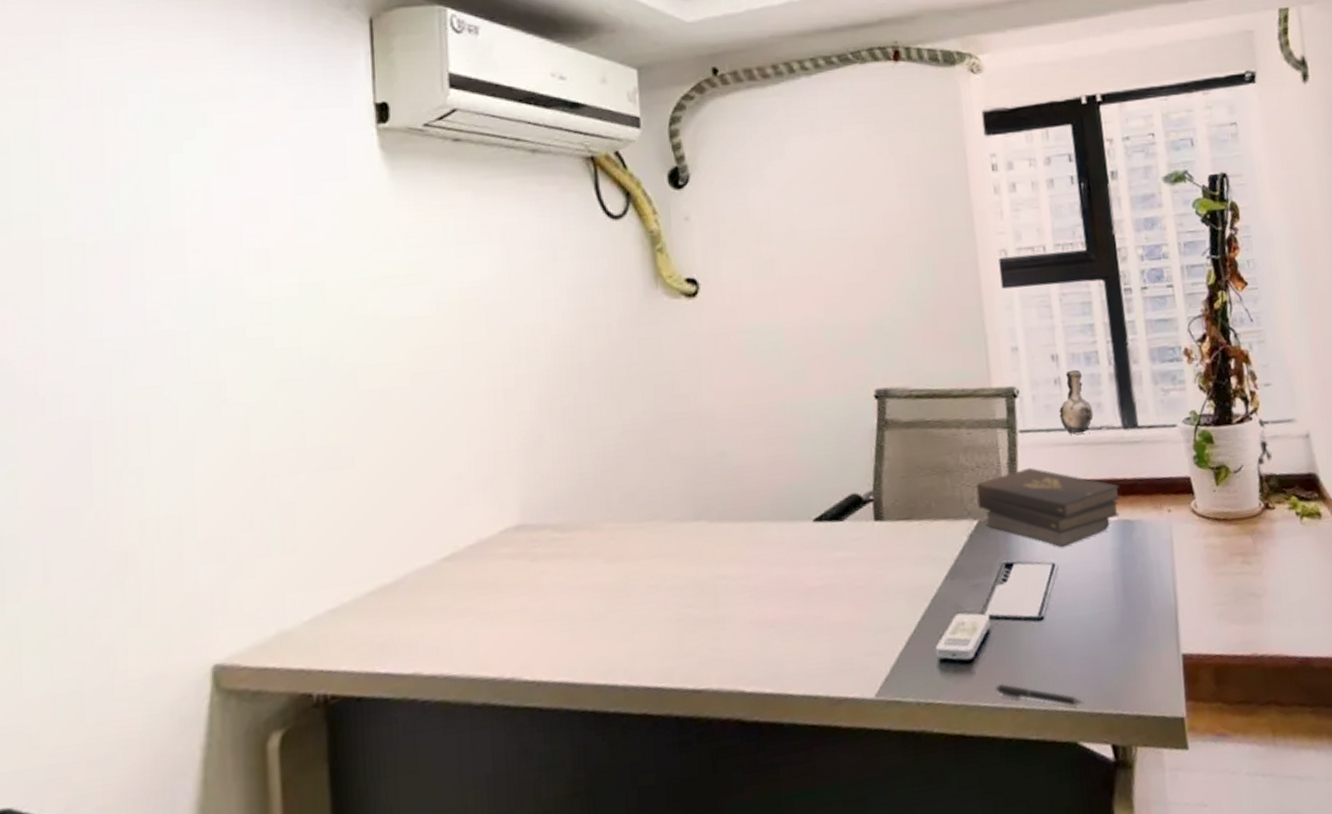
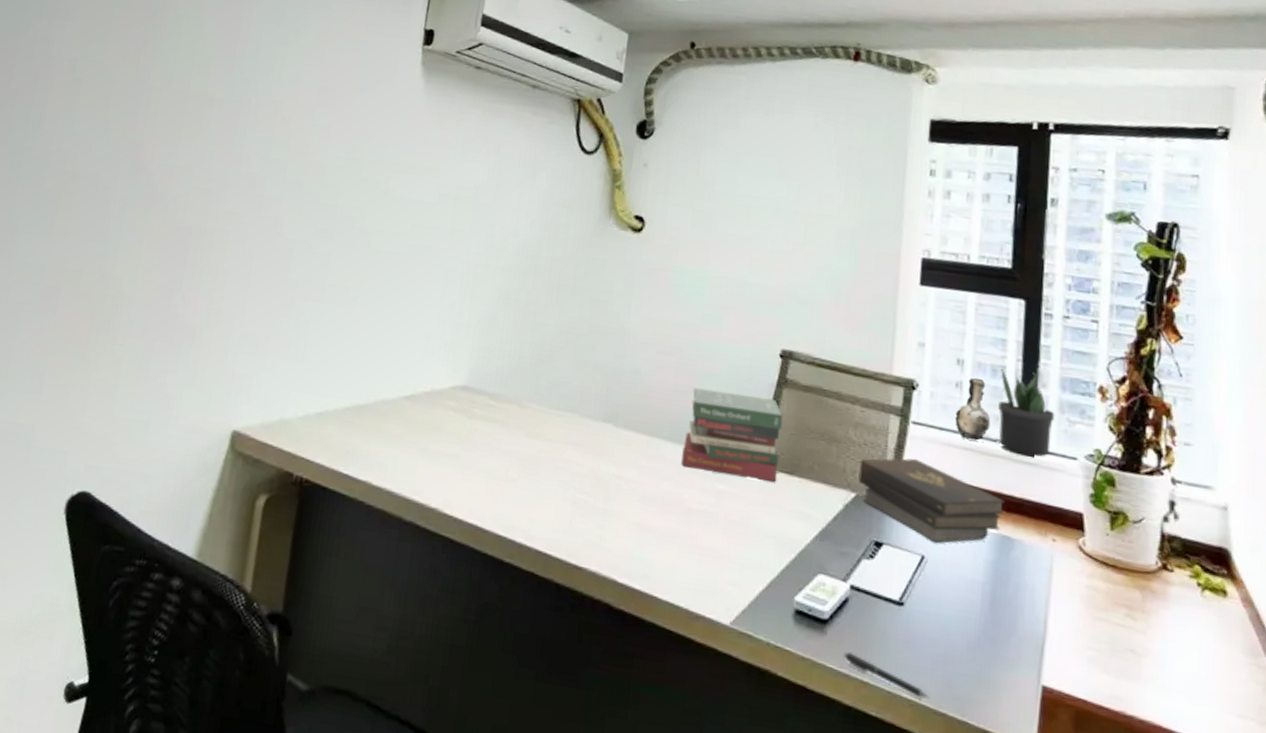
books: none [789,445,896,544] -> present [681,387,783,482]
planter: none [1093,350,1152,436] -> present [998,366,1055,458]

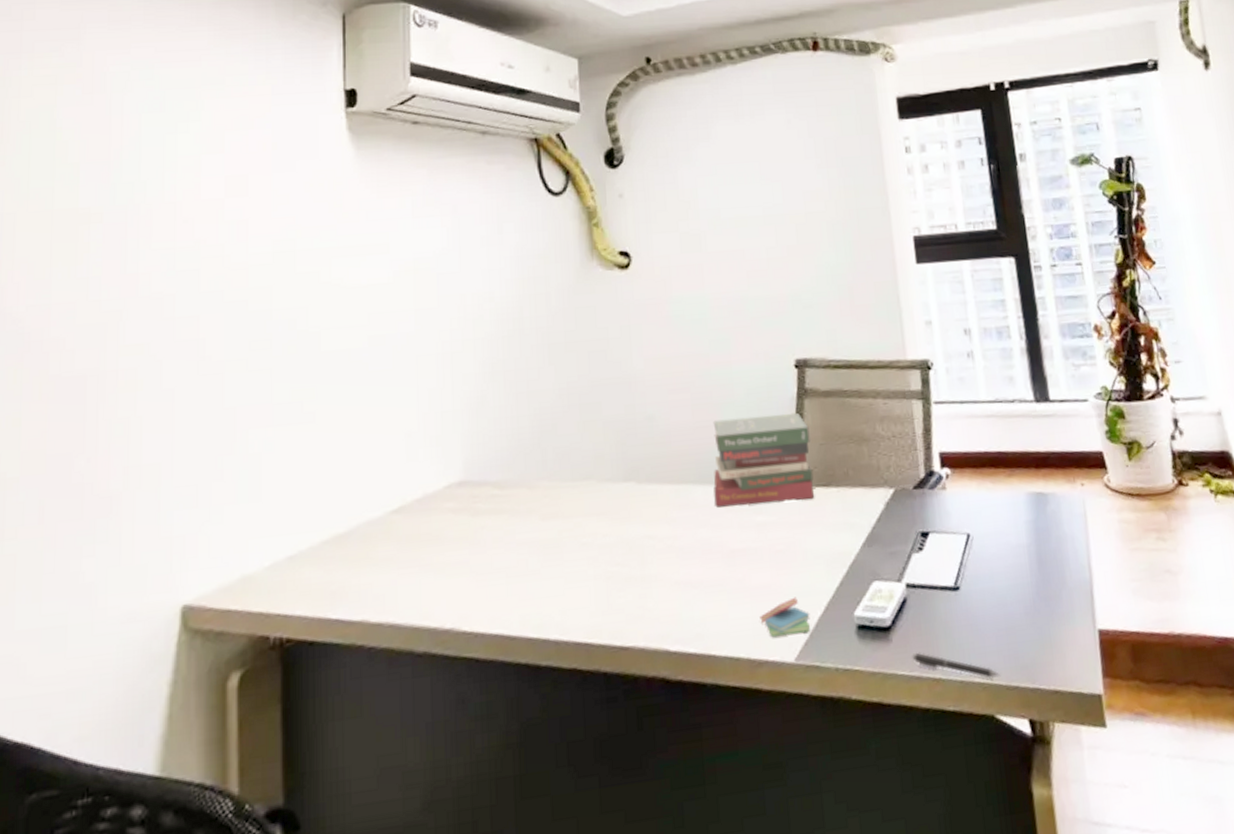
sticky notes: none [704,566,752,602] -> present [760,597,810,636]
book: present [858,458,1005,543] -> none [892,438,1034,517]
decorative vase: present [955,377,991,441] -> none [972,343,1006,407]
planter: present [998,366,1055,458] -> none [1005,325,1063,410]

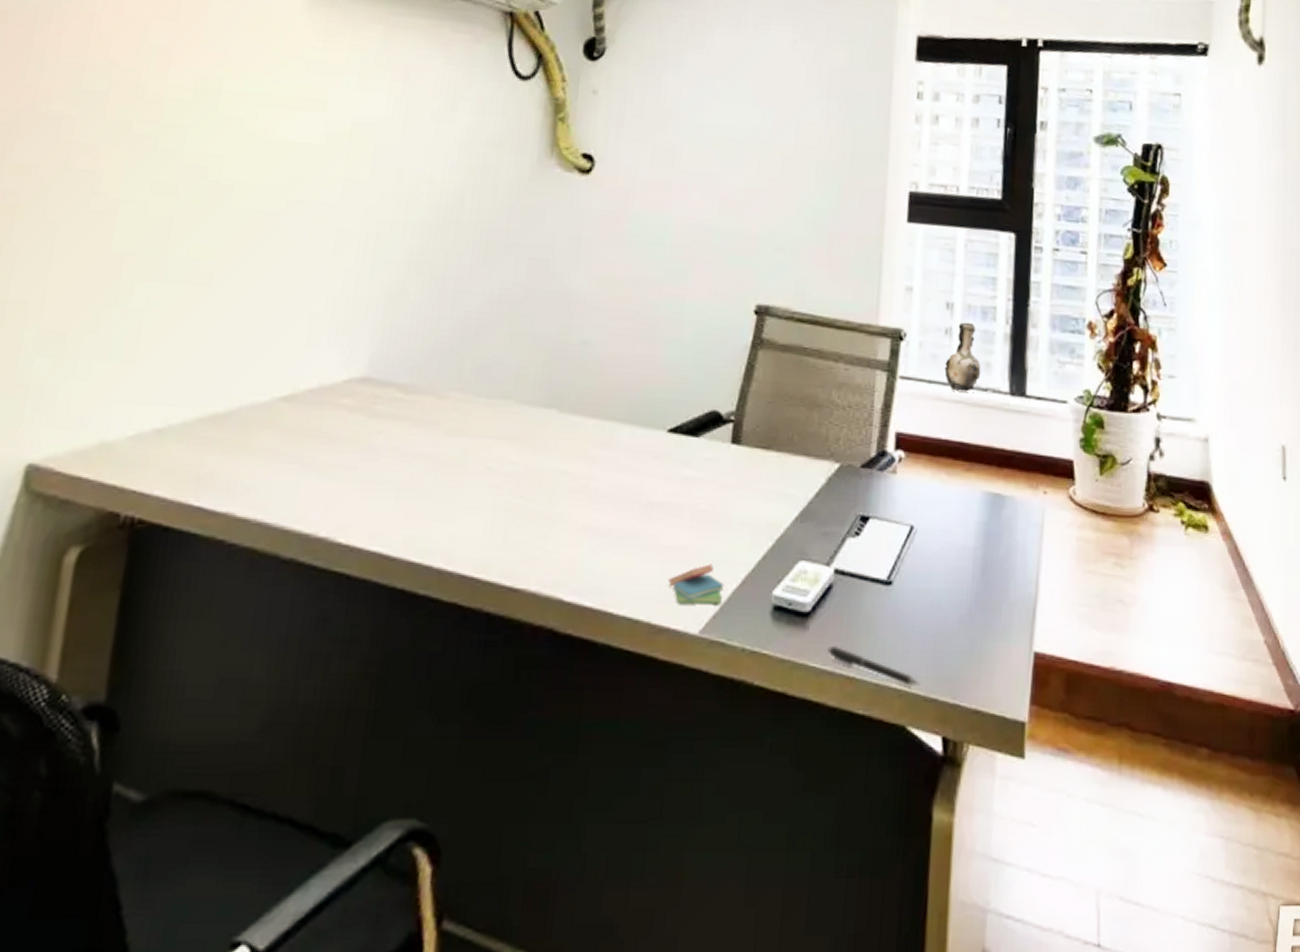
books: present [713,413,815,507] -> none [640,357,759,460]
decorative vase: none [972,343,1006,407] -> present [944,322,981,392]

